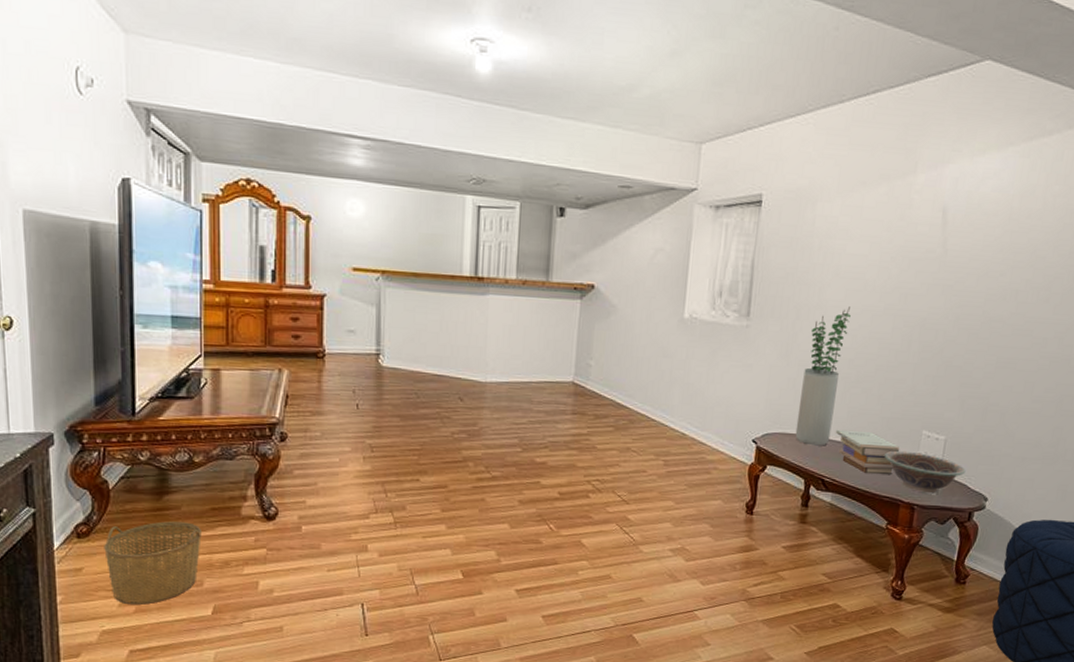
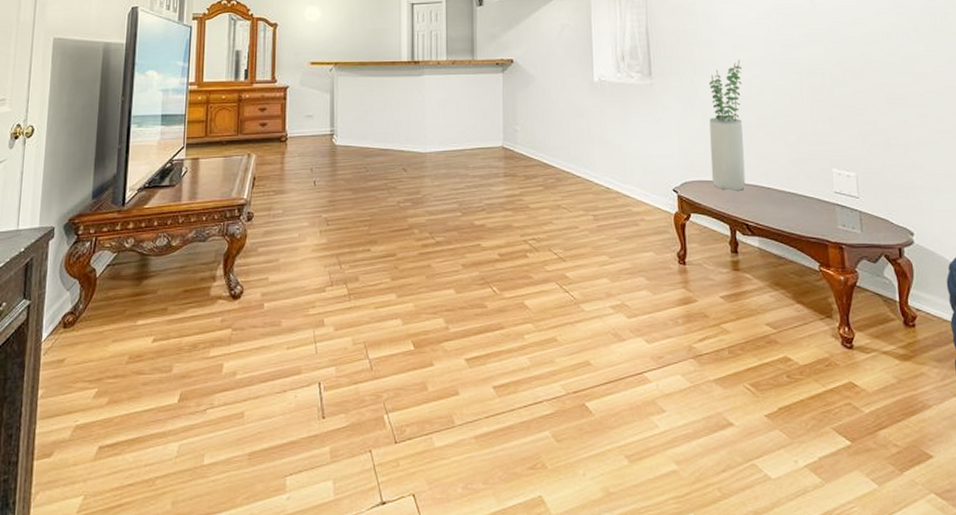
basket: present [104,521,202,605] -> none [86,306,174,395]
books: present [835,429,900,475] -> none [749,173,815,216]
decorative bowl: present [884,450,966,494] -> none [801,190,885,231]

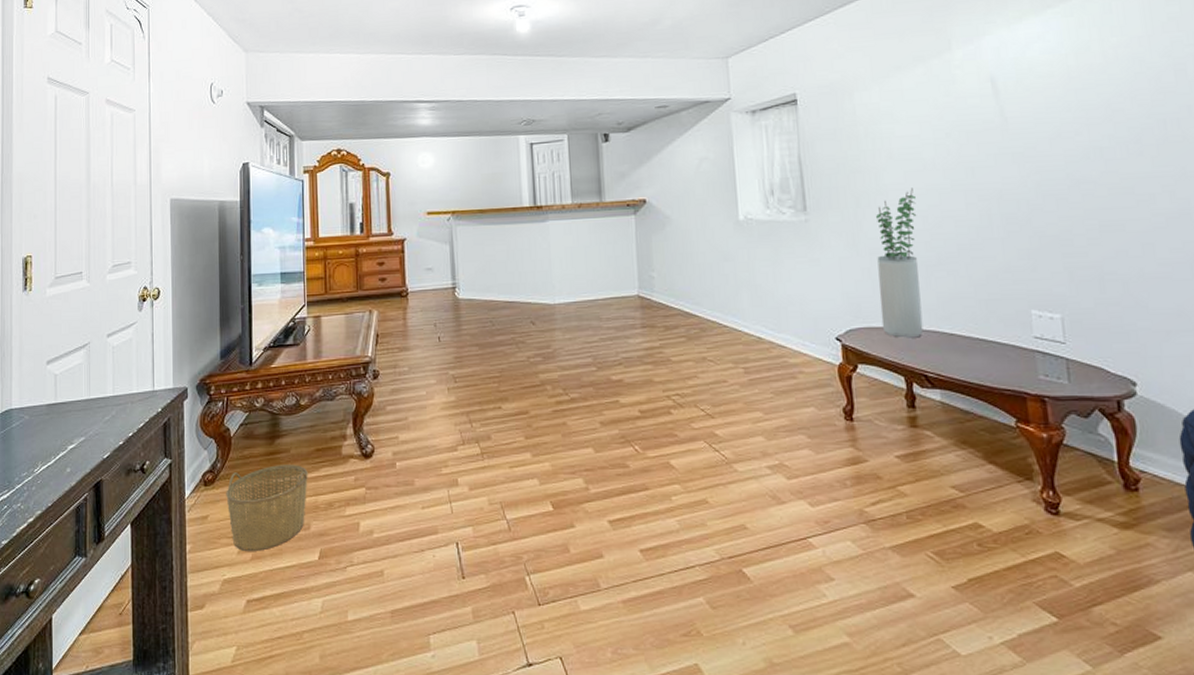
basket: none [86,306,174,395] -> present [226,465,308,551]

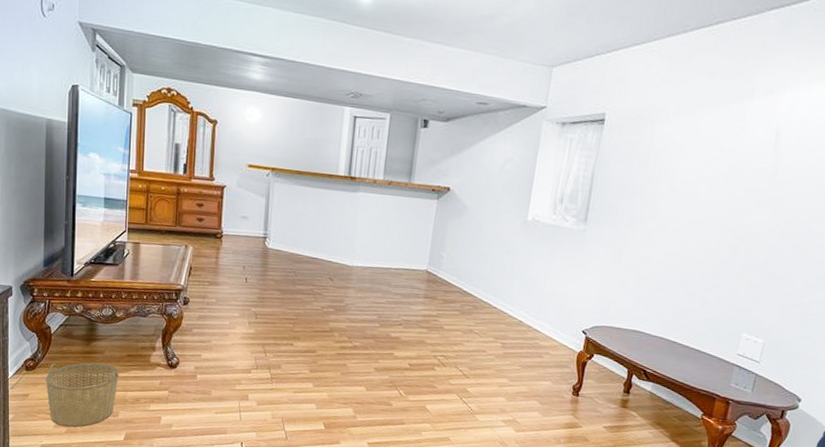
vase: present [875,188,924,338] -> none [621,217,681,341]

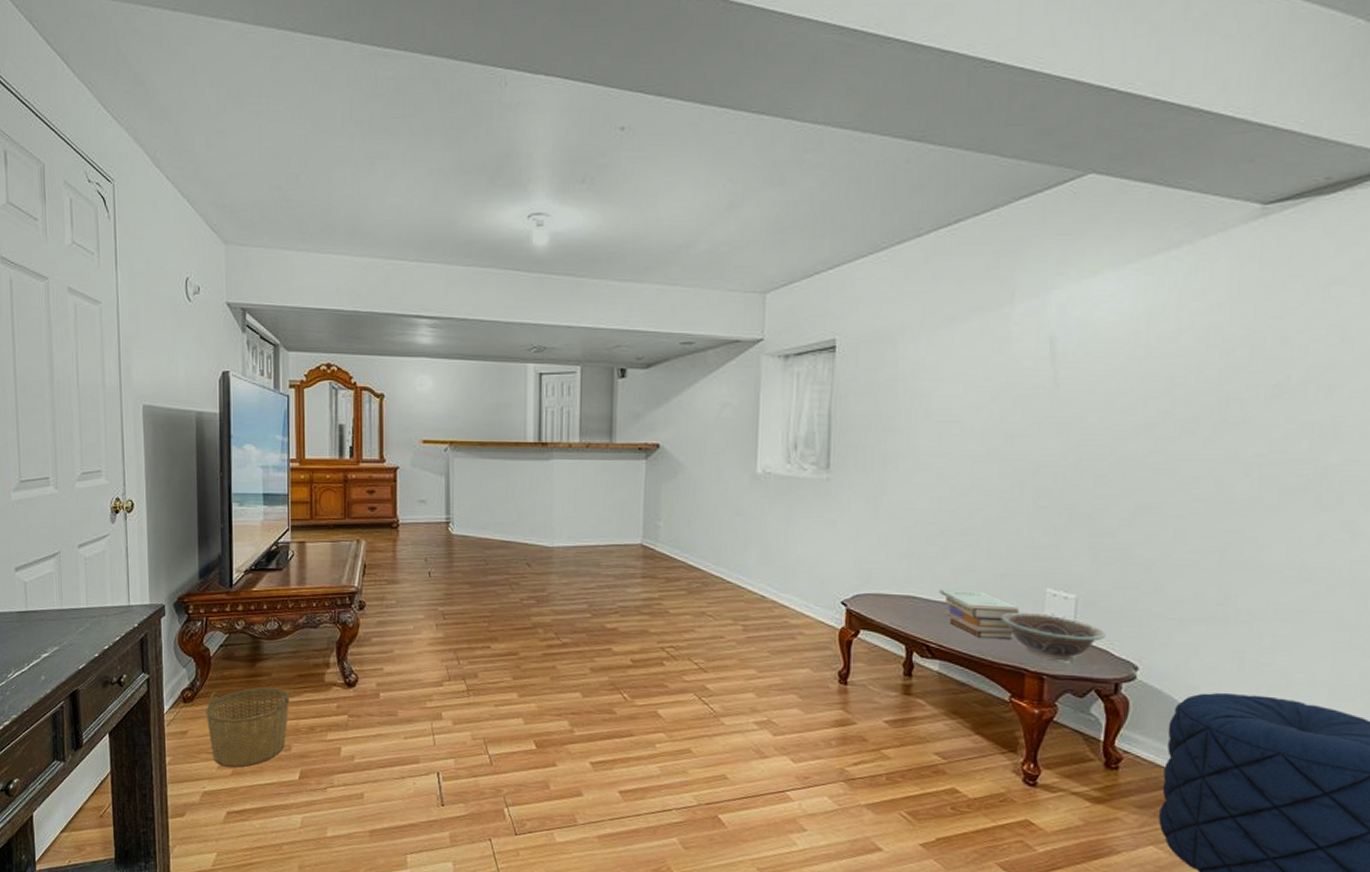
books: none [659,326,720,371] -> present [938,588,1020,640]
decorative bowl: none [704,349,782,391] -> present [1001,611,1106,661]

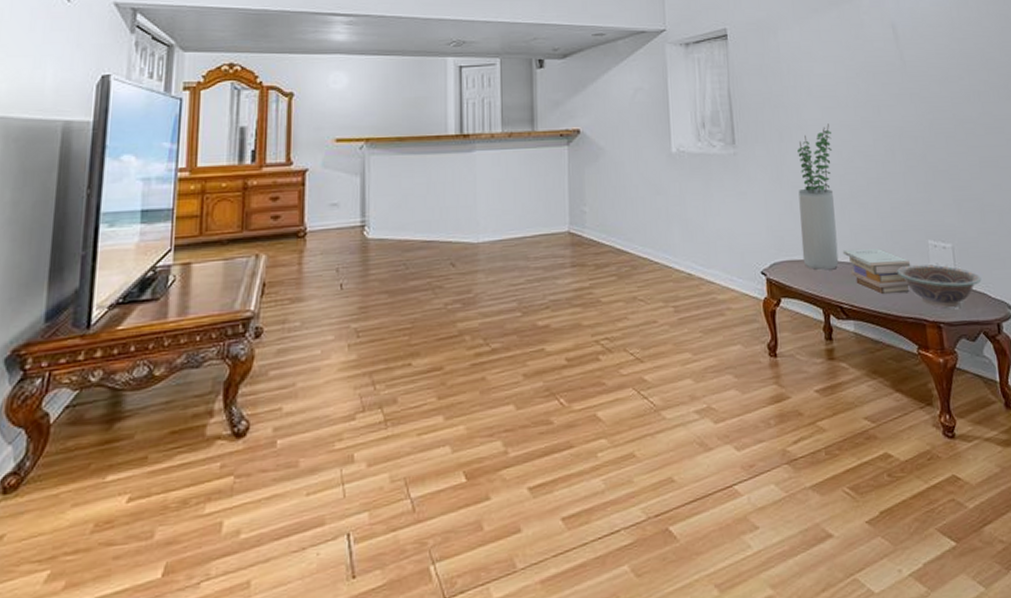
basket: present [206,687,290,768] -> none [34,454,157,579]
vase: none [890,452,947,608] -> present [796,124,839,271]

